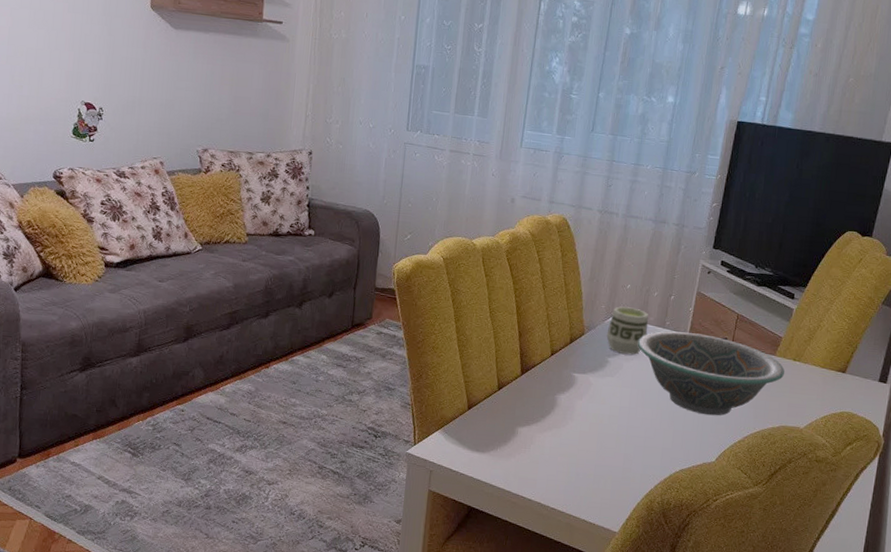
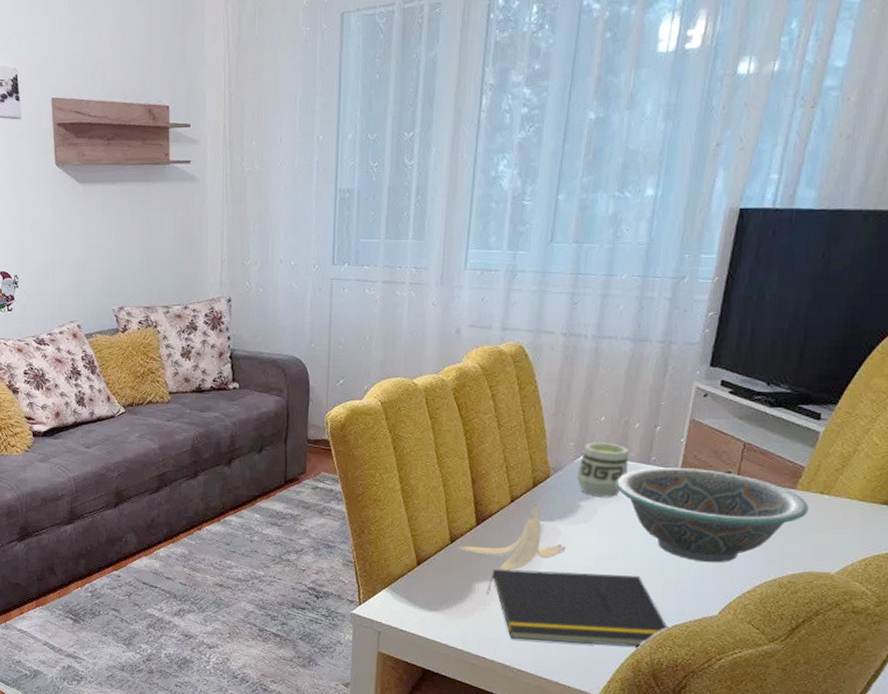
banana peel: none [502,357,596,417] -> present [455,503,566,571]
notepad: none [527,415,677,489] -> present [486,569,669,647]

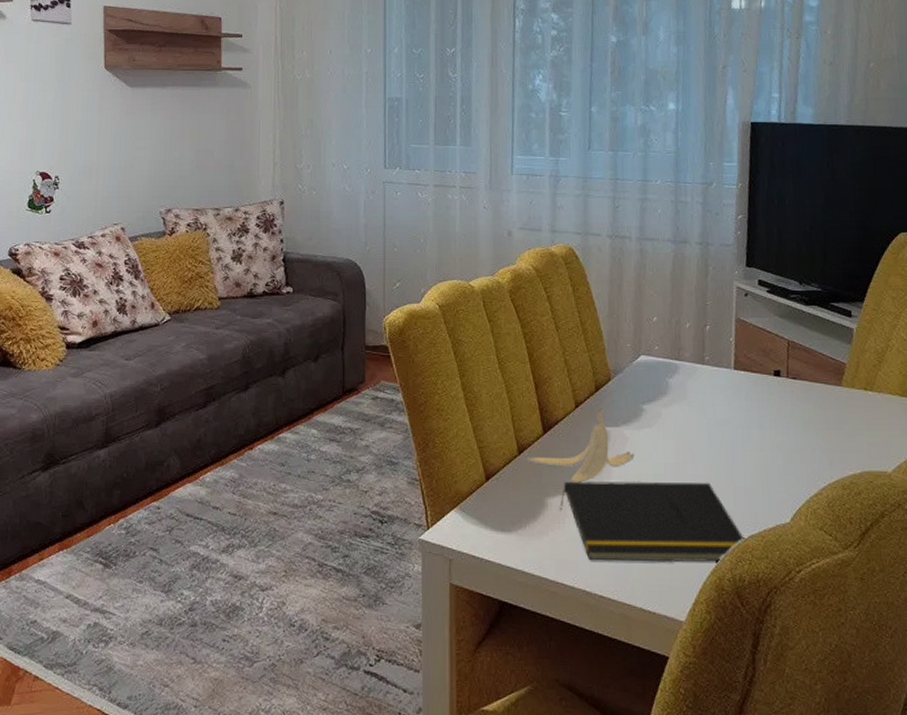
cup: present [577,442,629,497] -> none [637,343,685,399]
decorative bowl: present [615,467,808,563] -> none [674,367,856,466]

